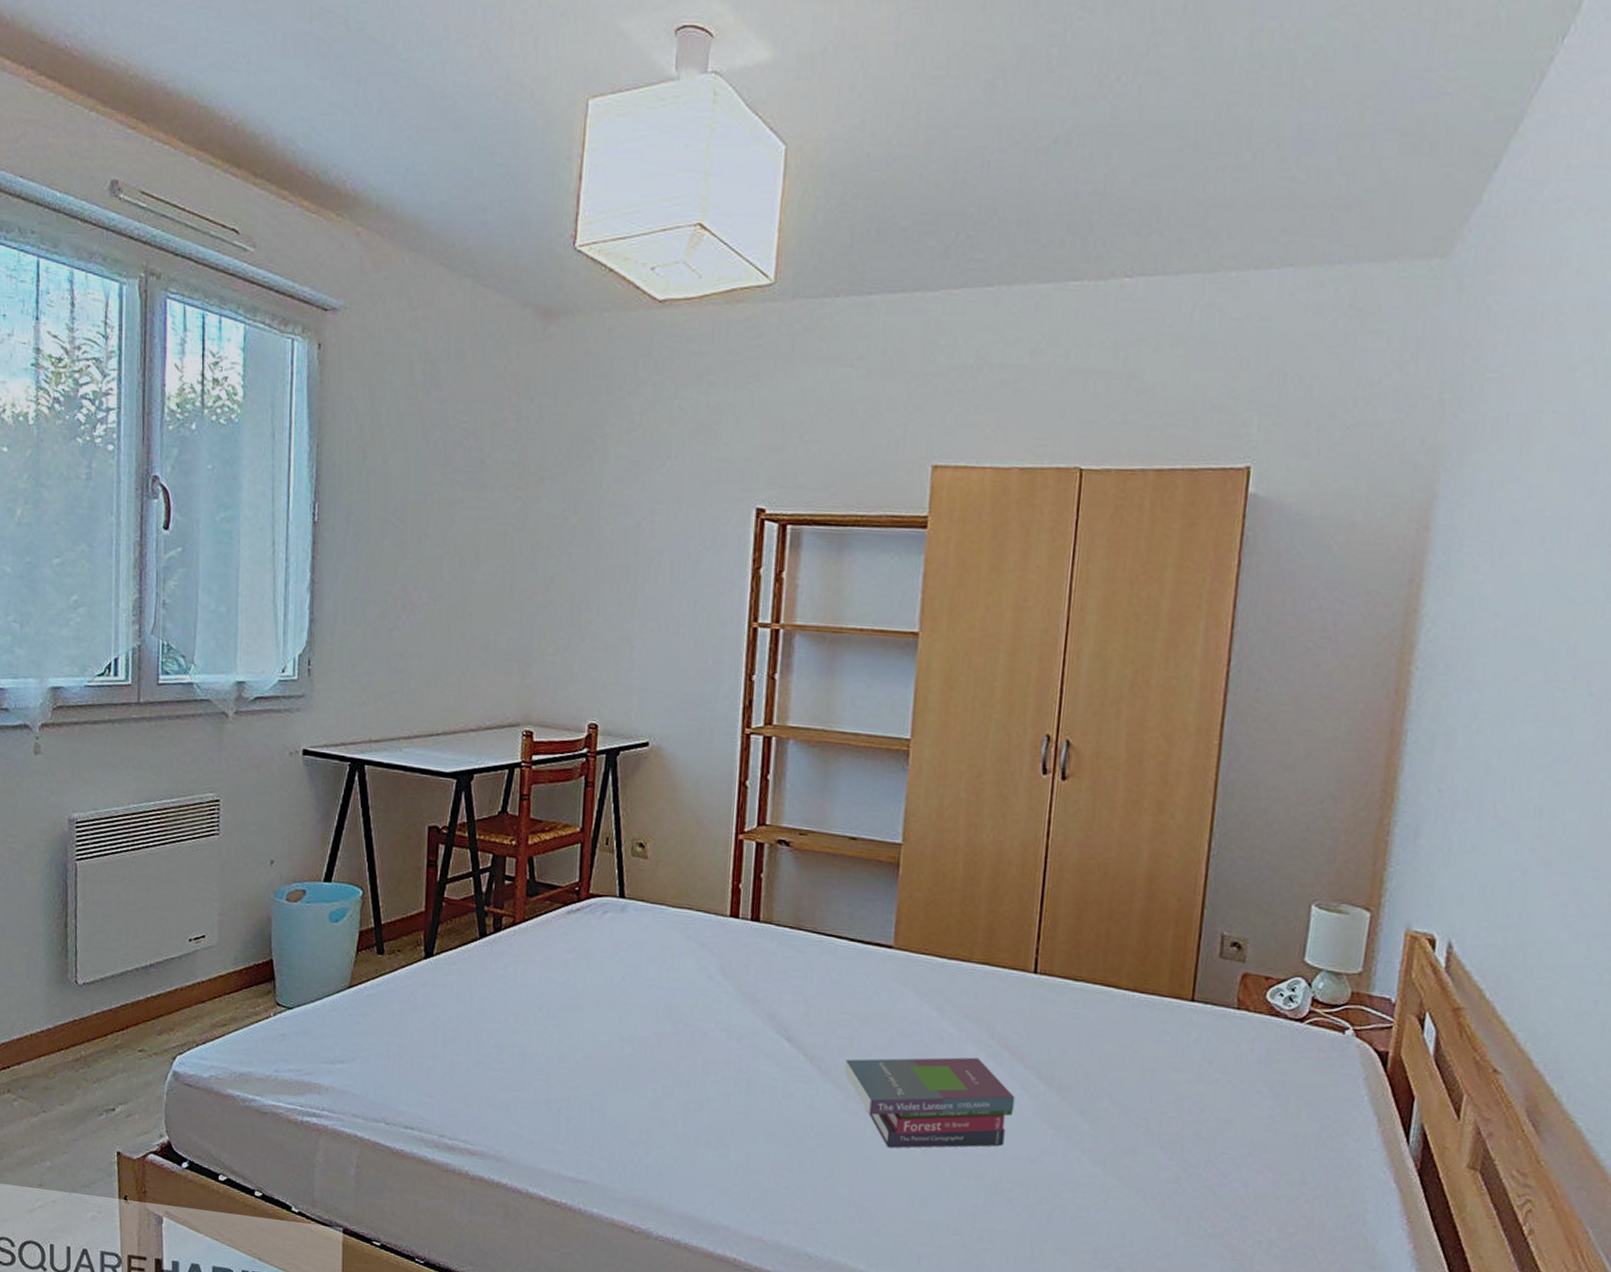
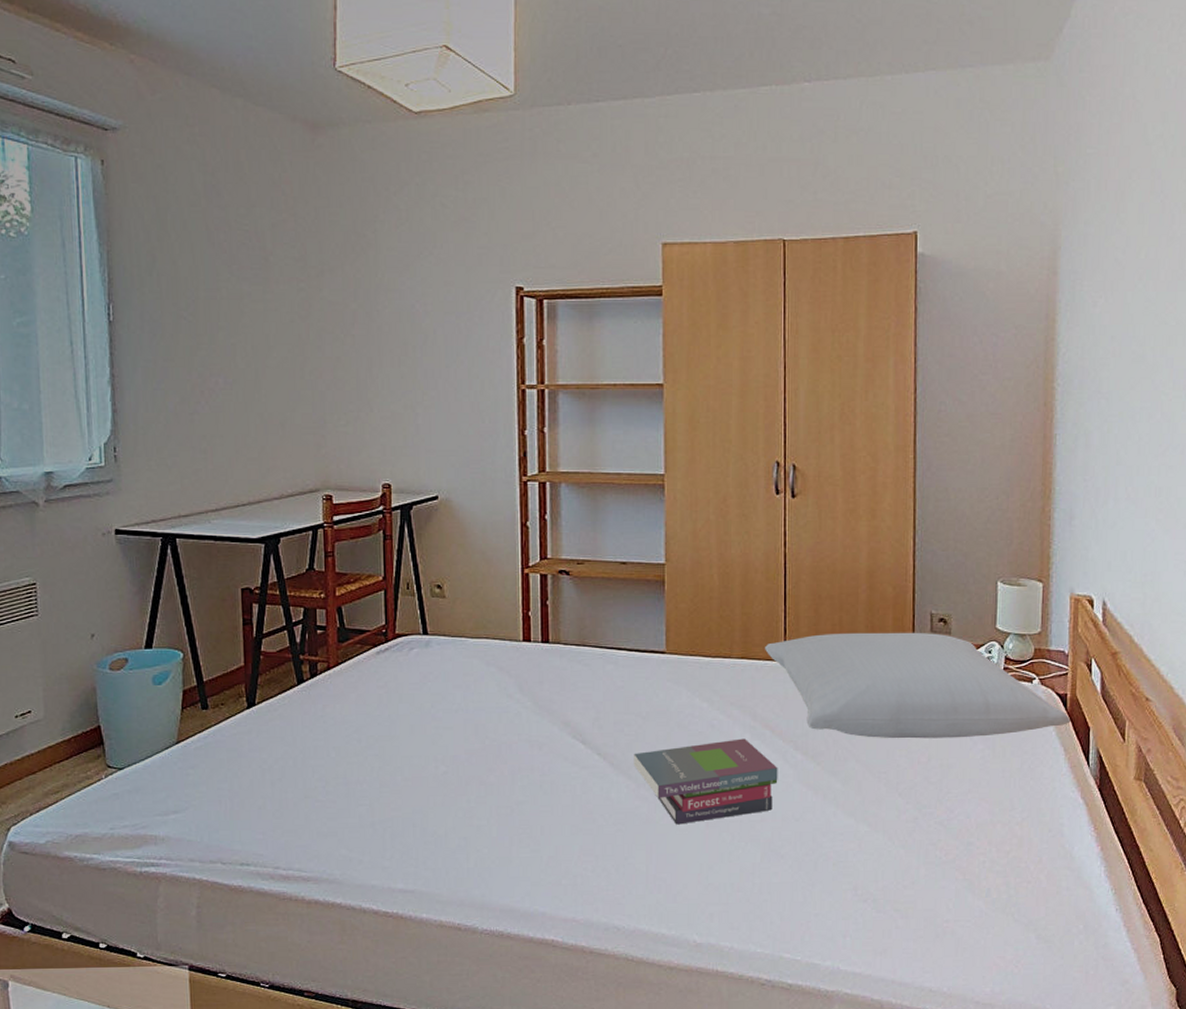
pillow: none [1012,945,1391,1092] -> present [765,632,1071,739]

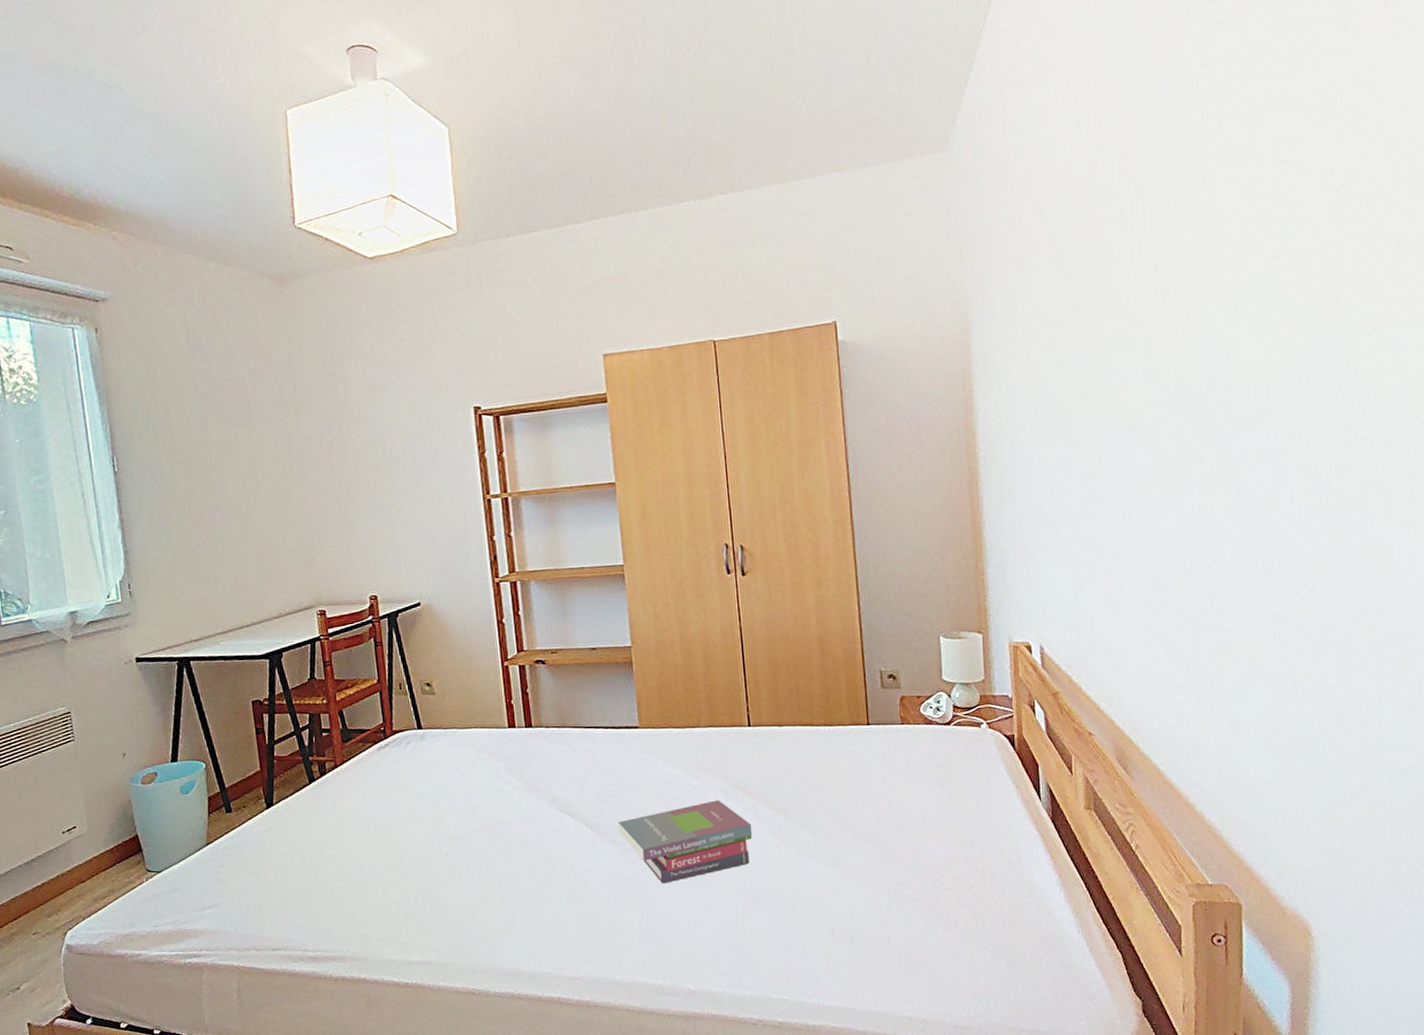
pillow: present [765,632,1071,739] -> none [730,688,1020,790]

